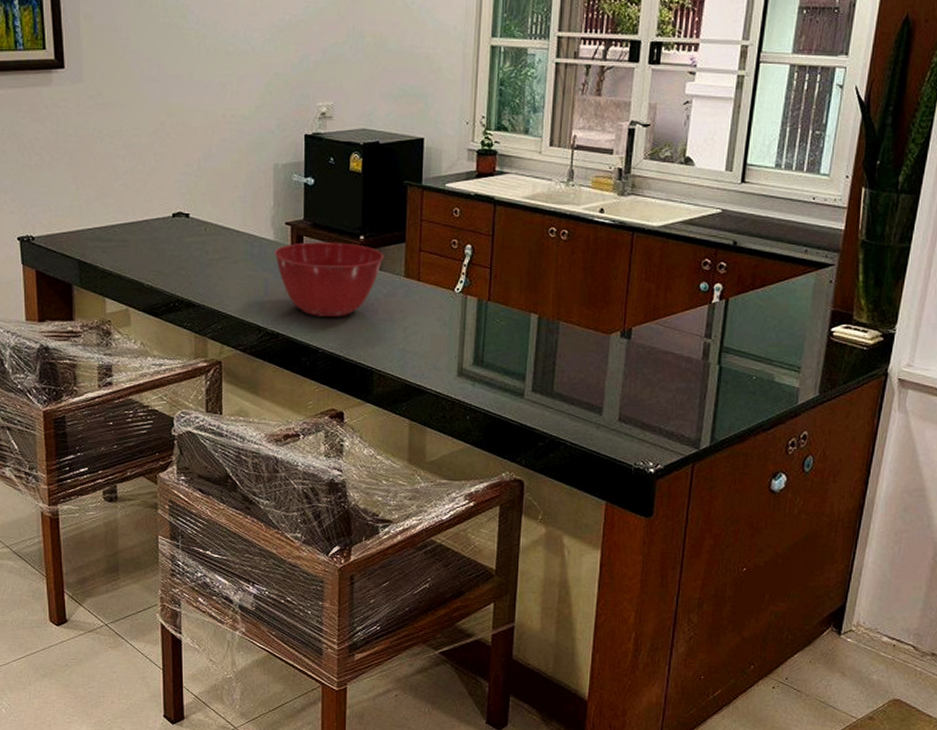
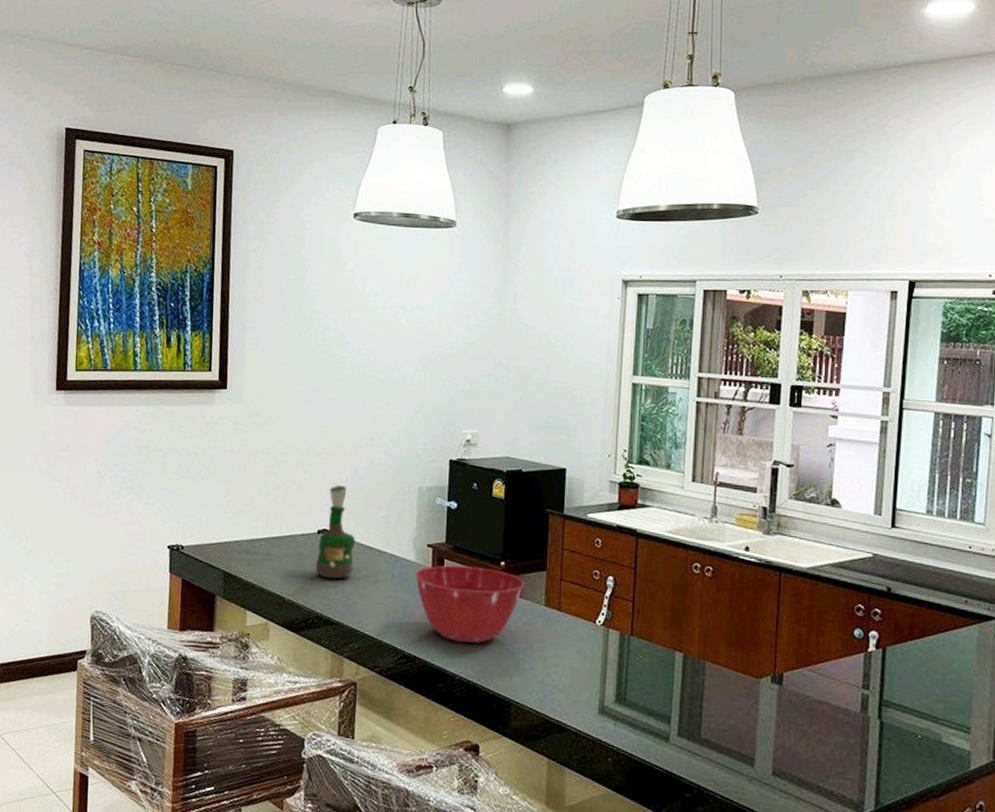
grog bottle: none [172,167,213,261] -> present [315,485,356,579]

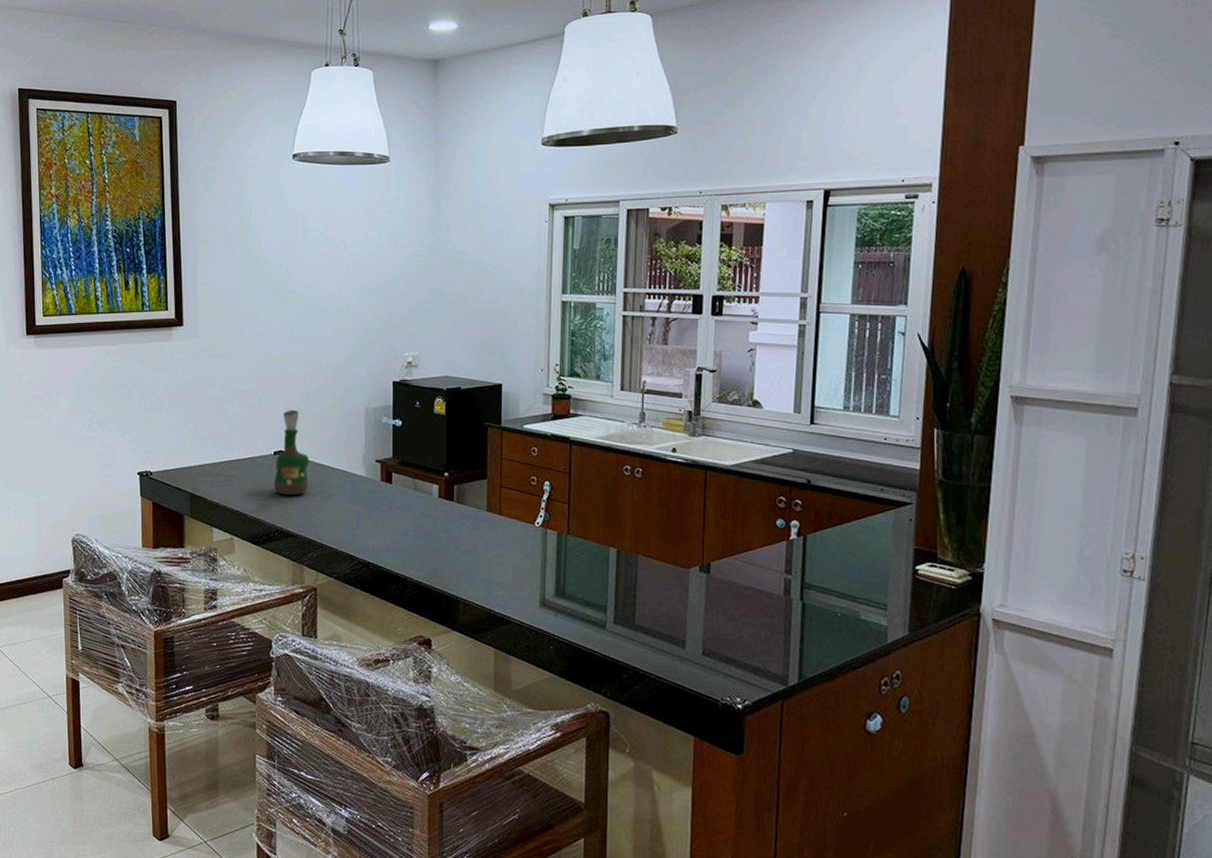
mixing bowl: present [414,565,524,644] -> none [365,478,467,548]

